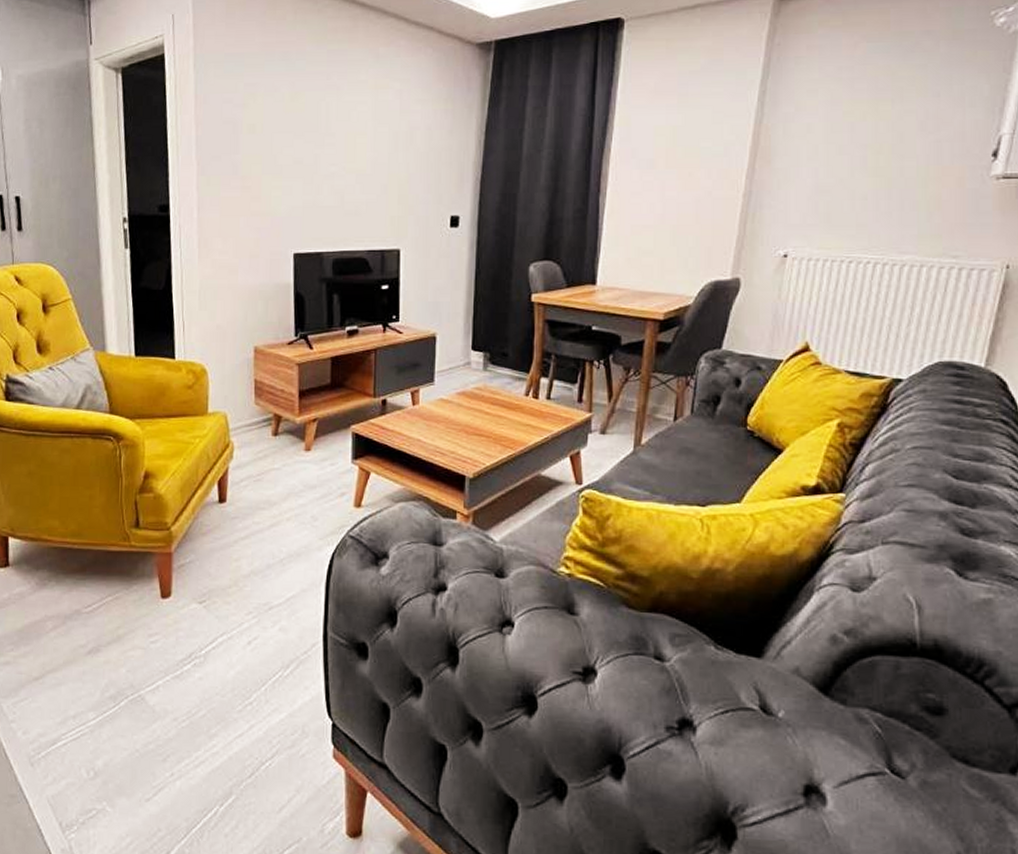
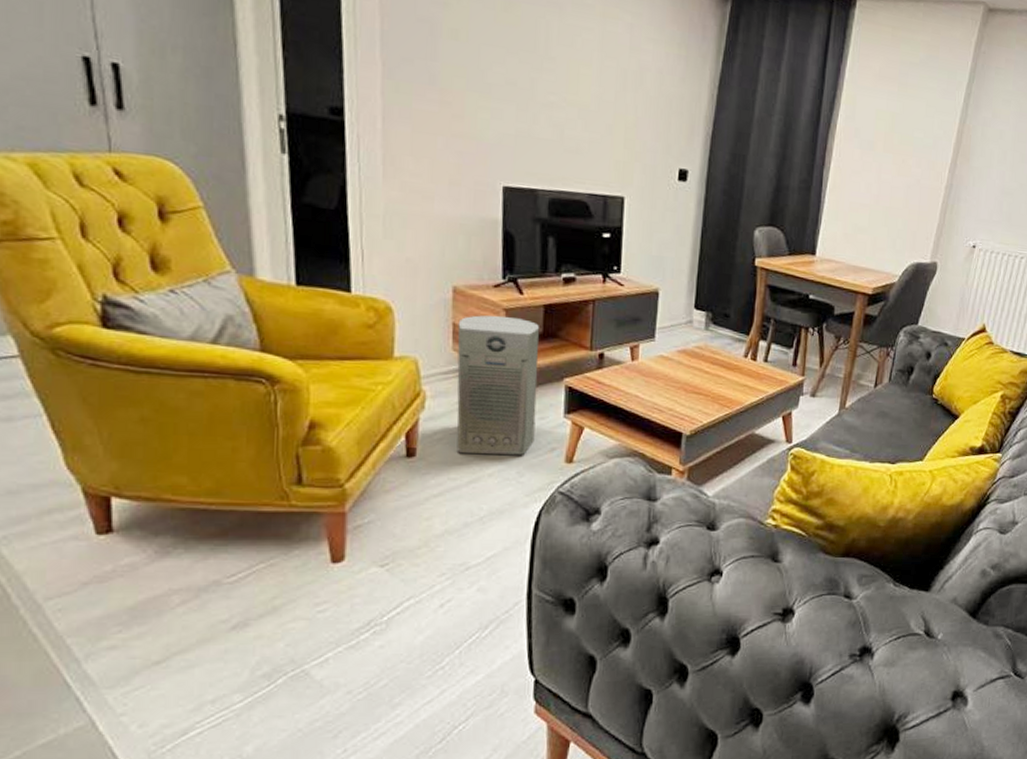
air purifier: none [258,370,328,500] -> present [456,315,539,455]

